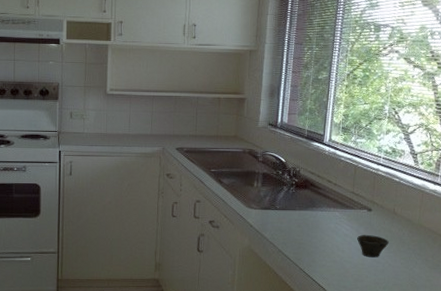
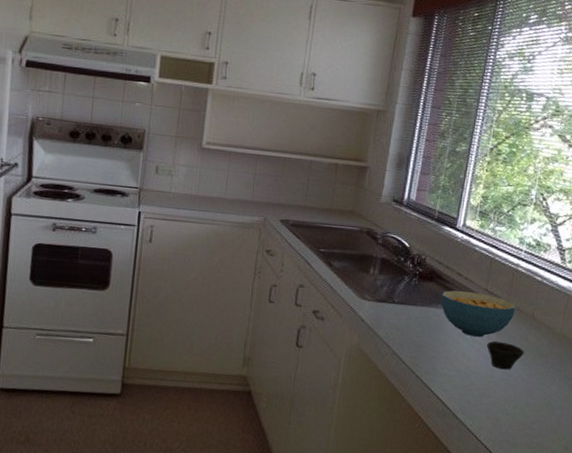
cereal bowl: none [316,195,379,233] -> present [441,290,516,338]

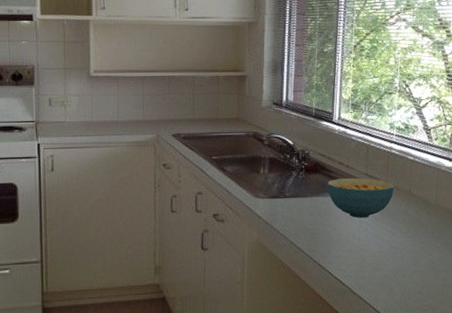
cup: present [487,341,524,370] -> none [373,219,406,244]

